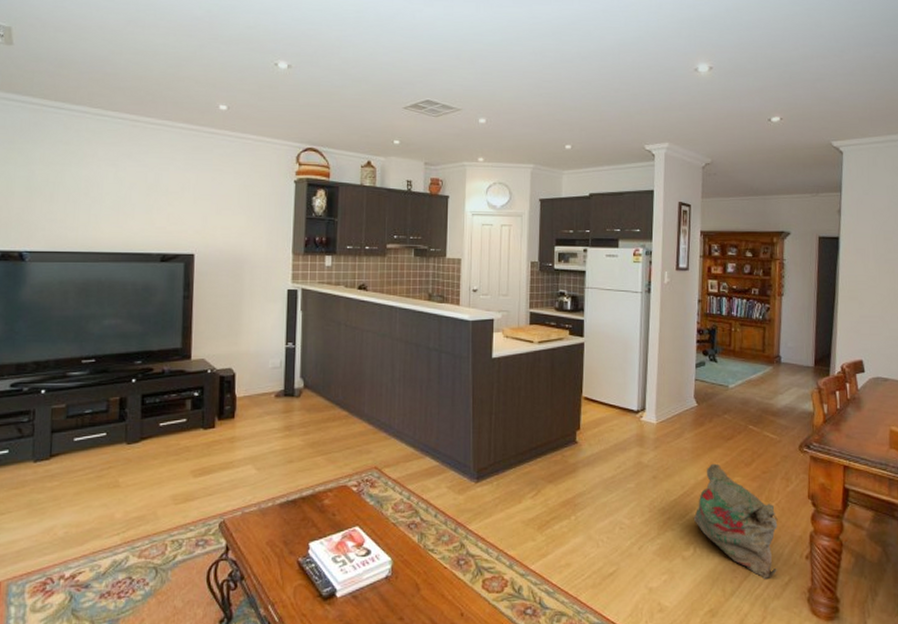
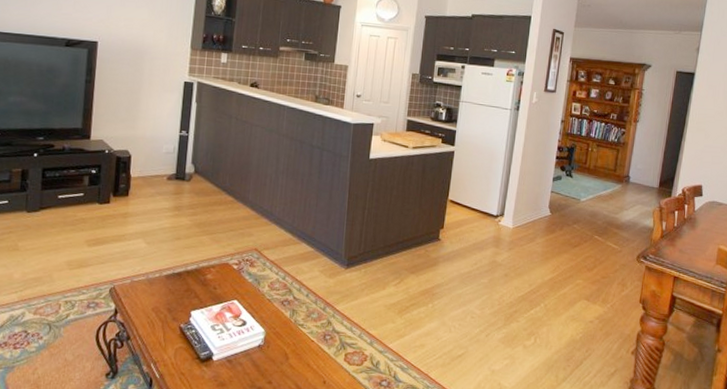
bag: present [693,463,778,580] -> none [537,266,611,370]

